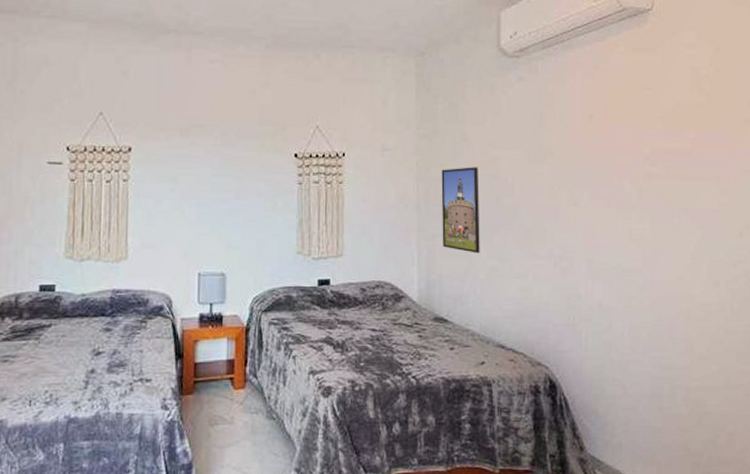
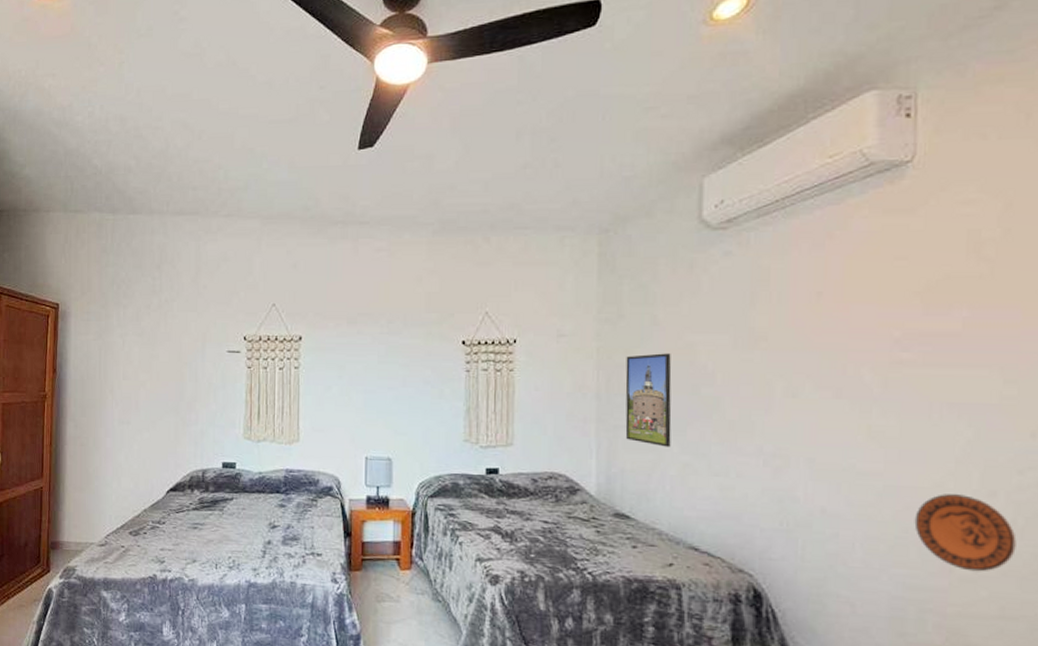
decorative plate: none [665,285,734,350] -> present [914,494,1017,572]

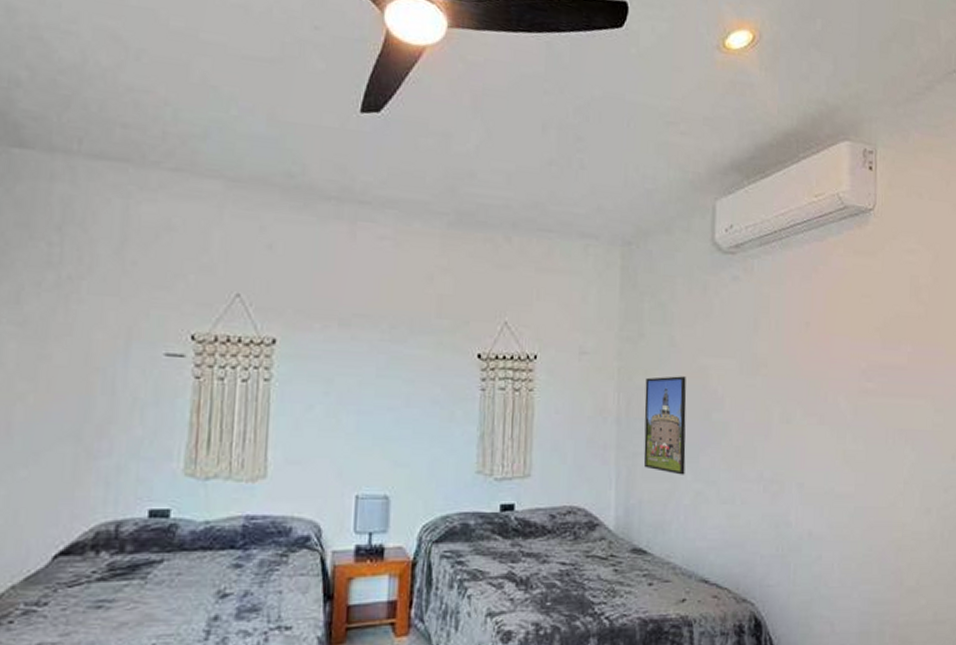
decorative plate: present [914,494,1017,572] -> none [876,512,944,582]

